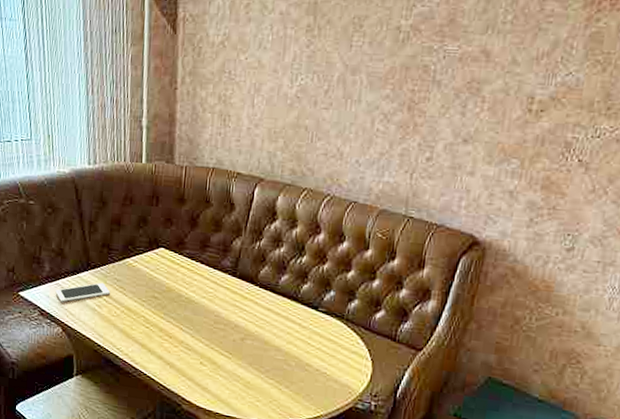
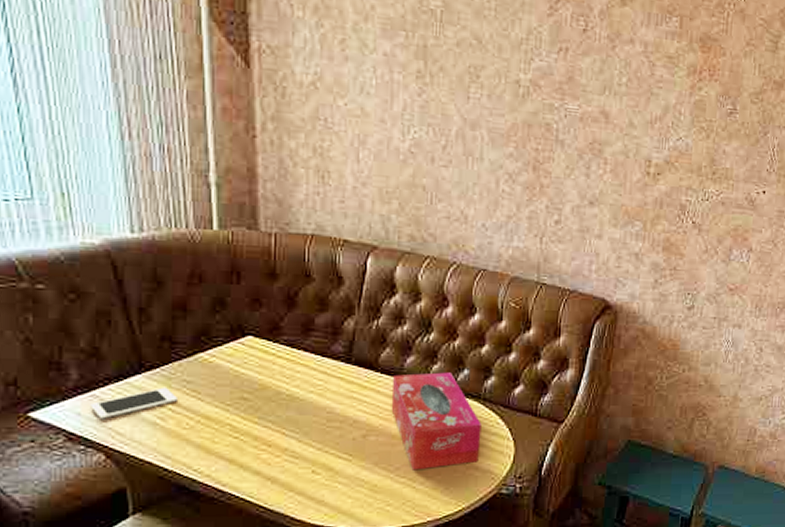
tissue box: none [265,289,343,376] -> present [391,372,482,470]

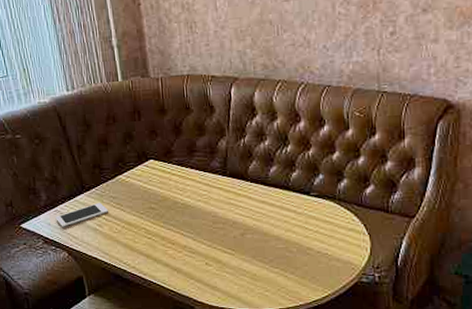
tissue box: present [391,372,482,470] -> none [260,178,340,262]

